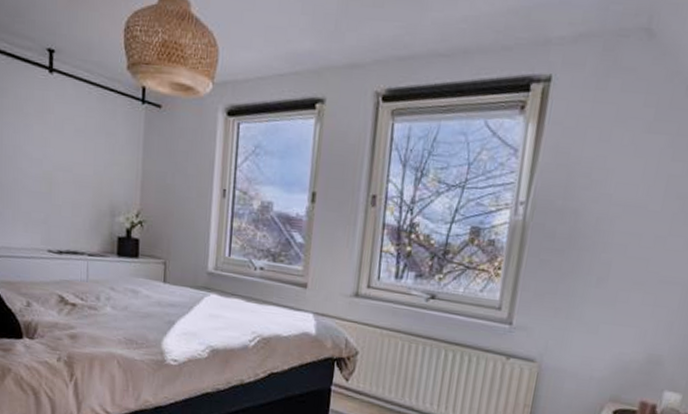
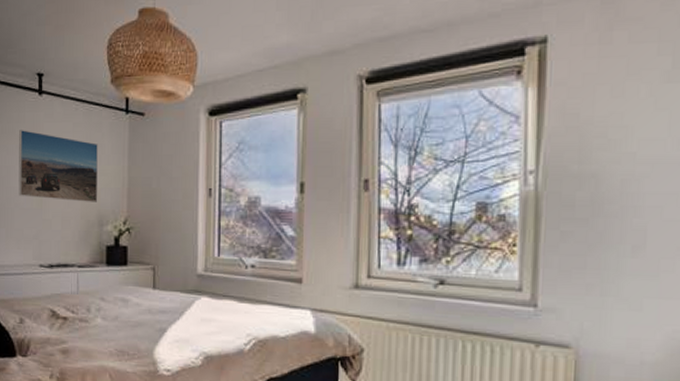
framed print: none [26,108,112,192] -> present [18,130,98,202]

